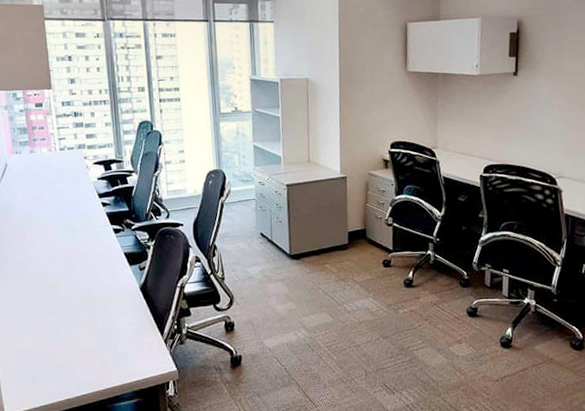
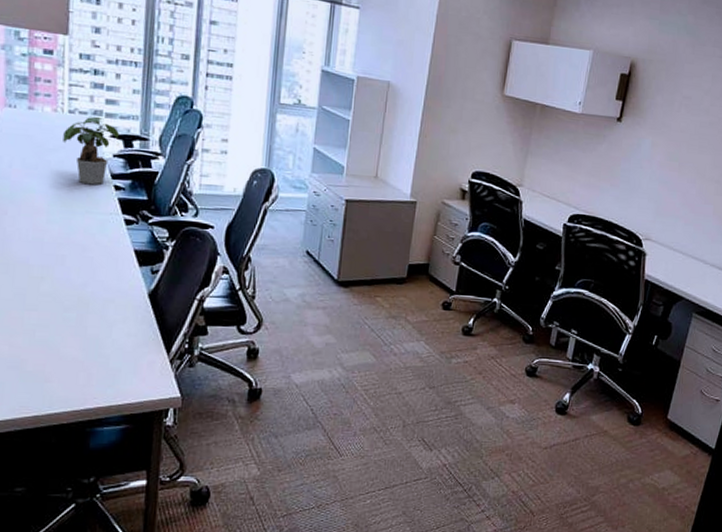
potted plant: none [58,150,100,205] -> present [63,117,119,184]

